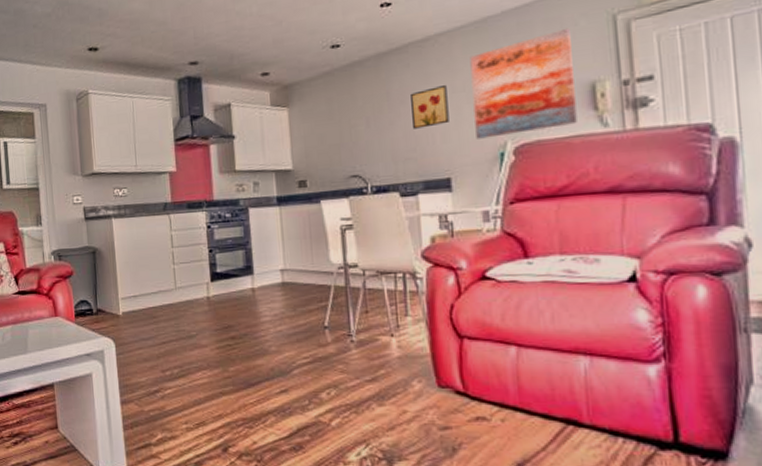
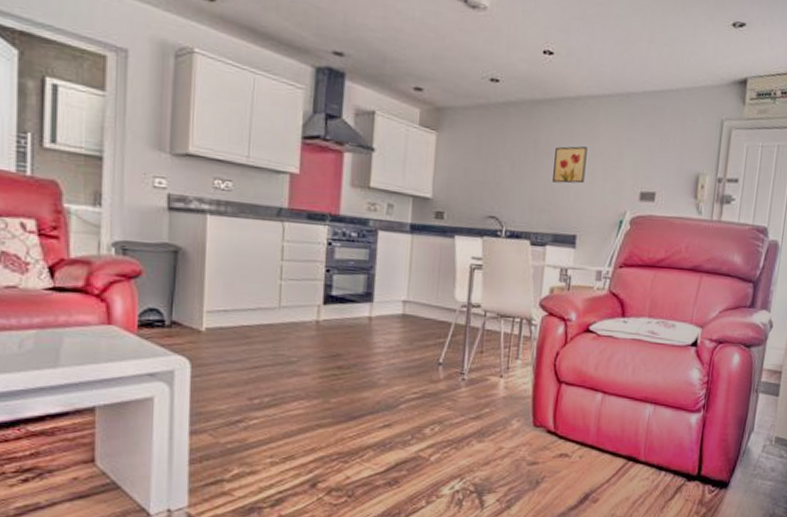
wall art: present [470,27,577,139] -> none [603,121,690,207]

